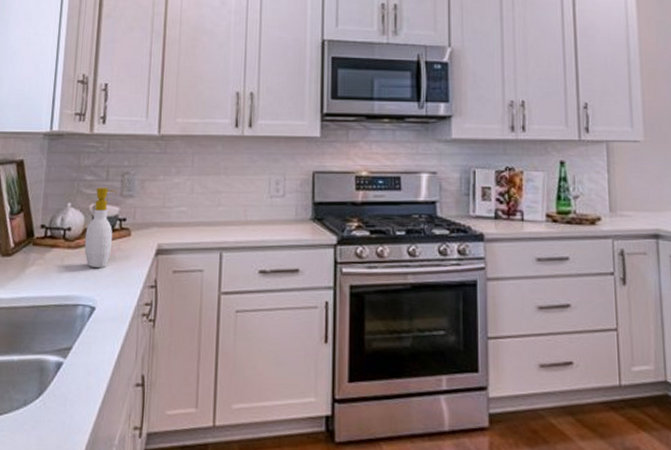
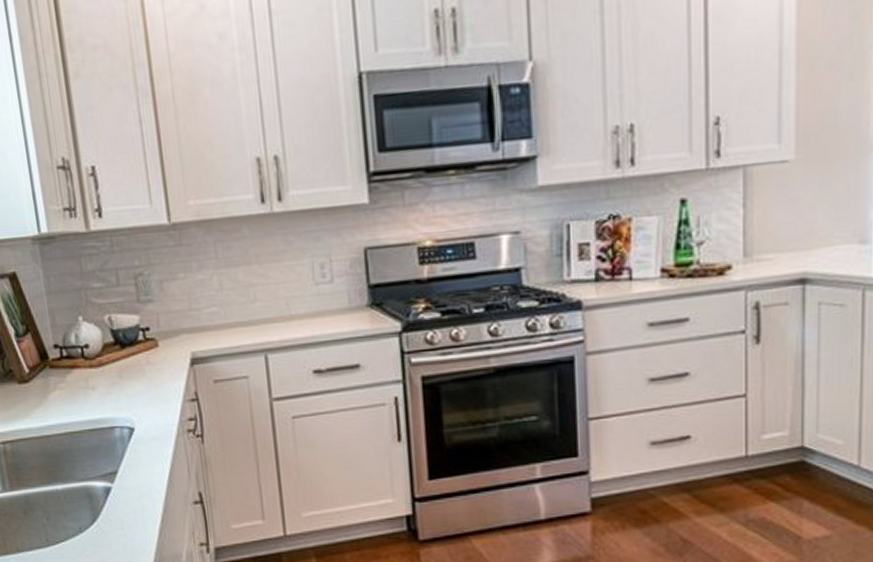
soap bottle: present [84,187,117,269] -> none [105,294,140,387]

